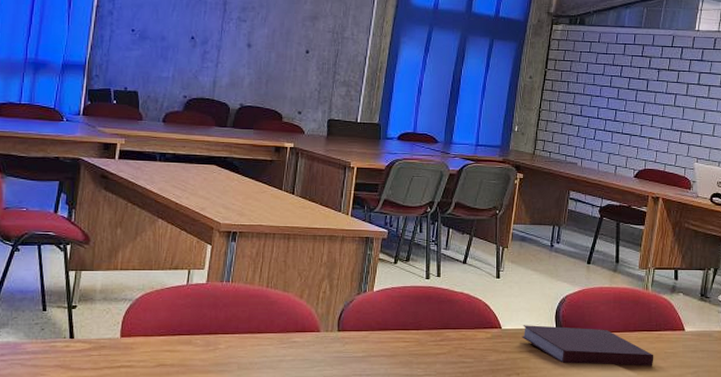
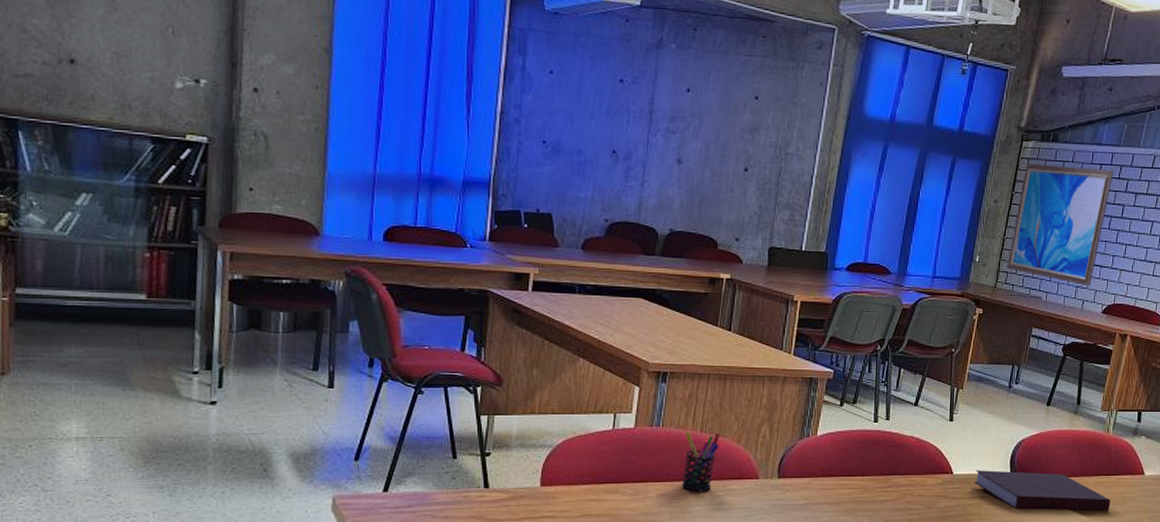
pen holder: none [249,286,284,344] -> present [682,431,720,492]
wall art: none [544,44,637,153] -> present [1007,163,1114,286]

